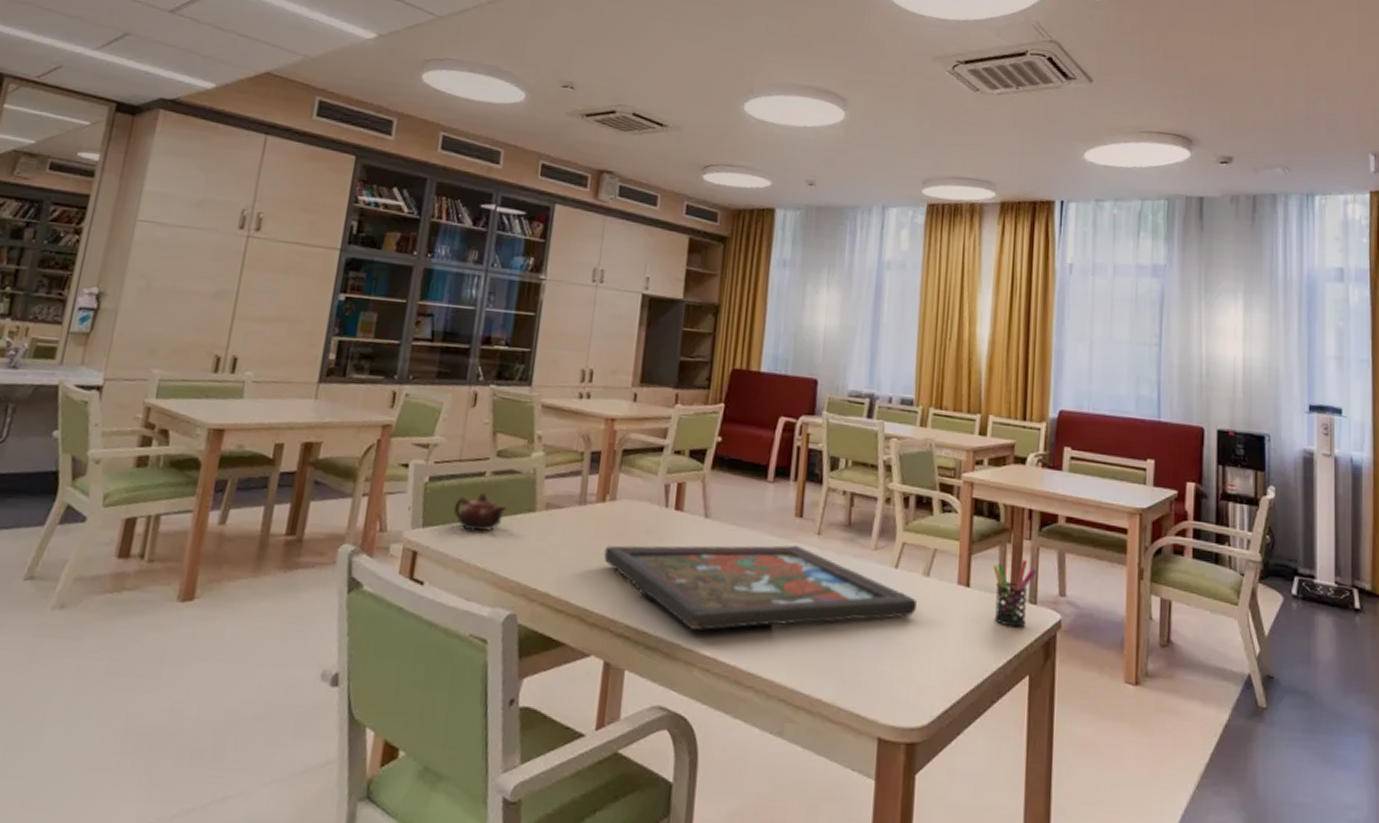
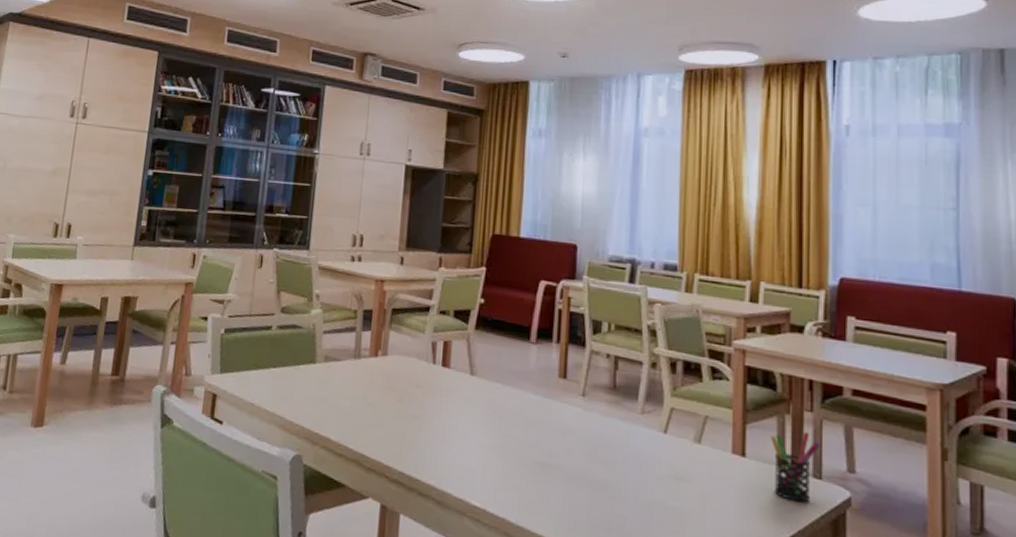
teapot: present [453,492,507,532] -> none [245,344,291,380]
framed painting: present [603,545,917,630] -> none [377,397,688,484]

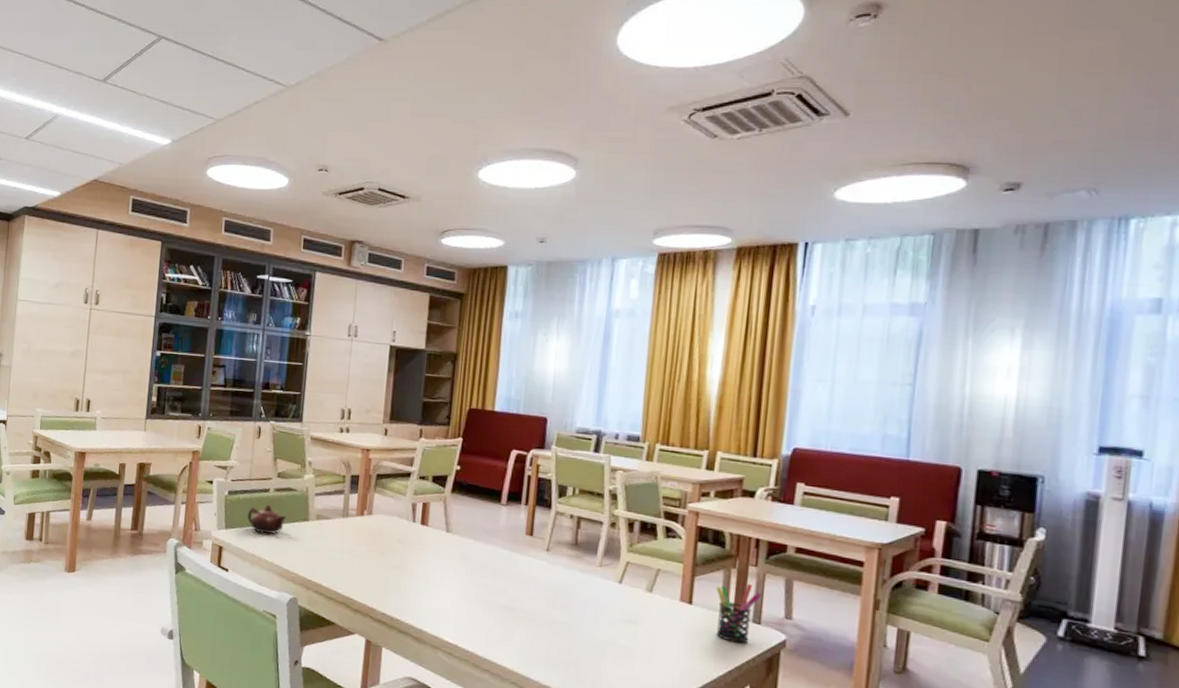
teapot: none [245,344,291,380] -> present [247,504,287,535]

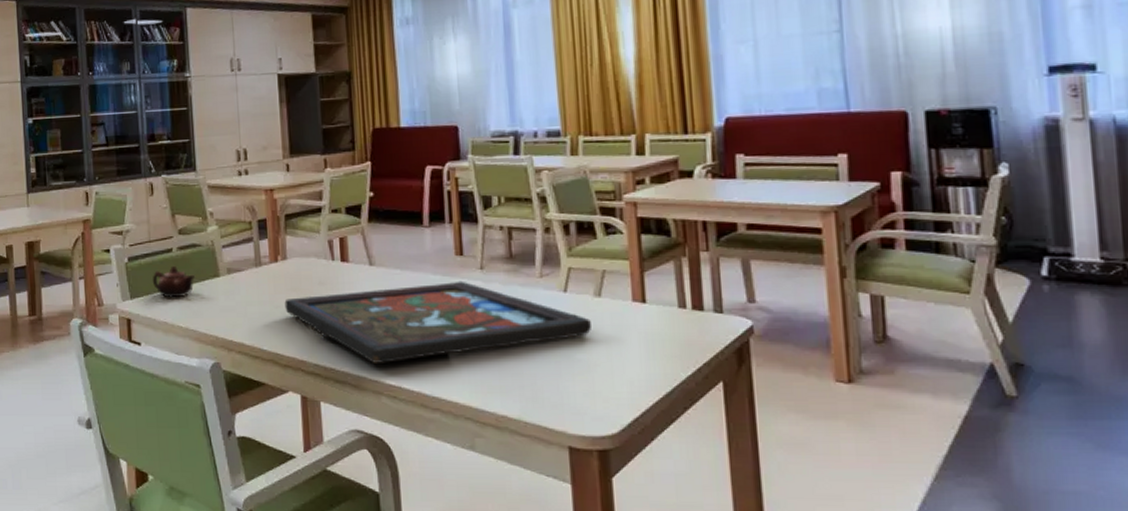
framed painting: none [363,550,639,626] -> present [284,280,591,363]
pen holder: present [716,583,762,644] -> none [669,270,719,337]

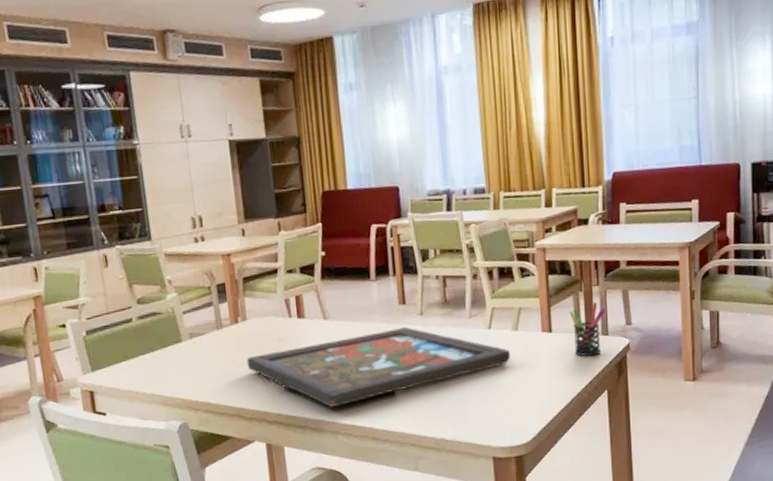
teapot: present [152,265,196,298] -> none [113,334,158,367]
pen holder: none [669,270,719,337] -> present [569,301,606,357]

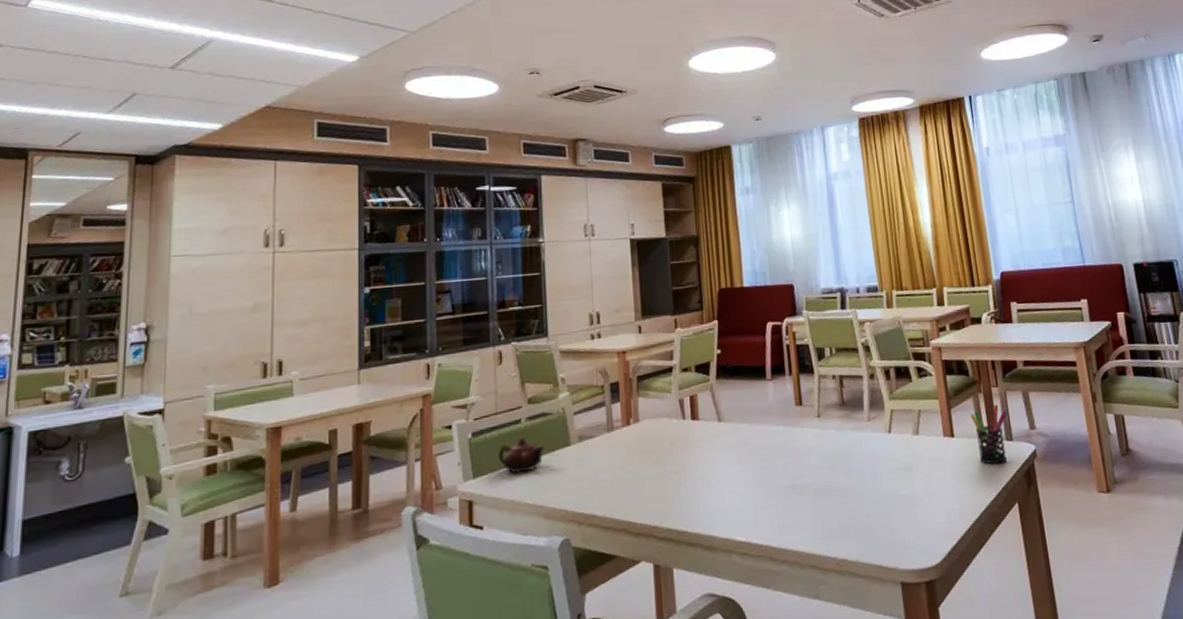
teapot: none [113,334,158,367] -> present [497,437,545,474]
framed painting: present [246,326,510,407] -> none [637,429,913,521]

